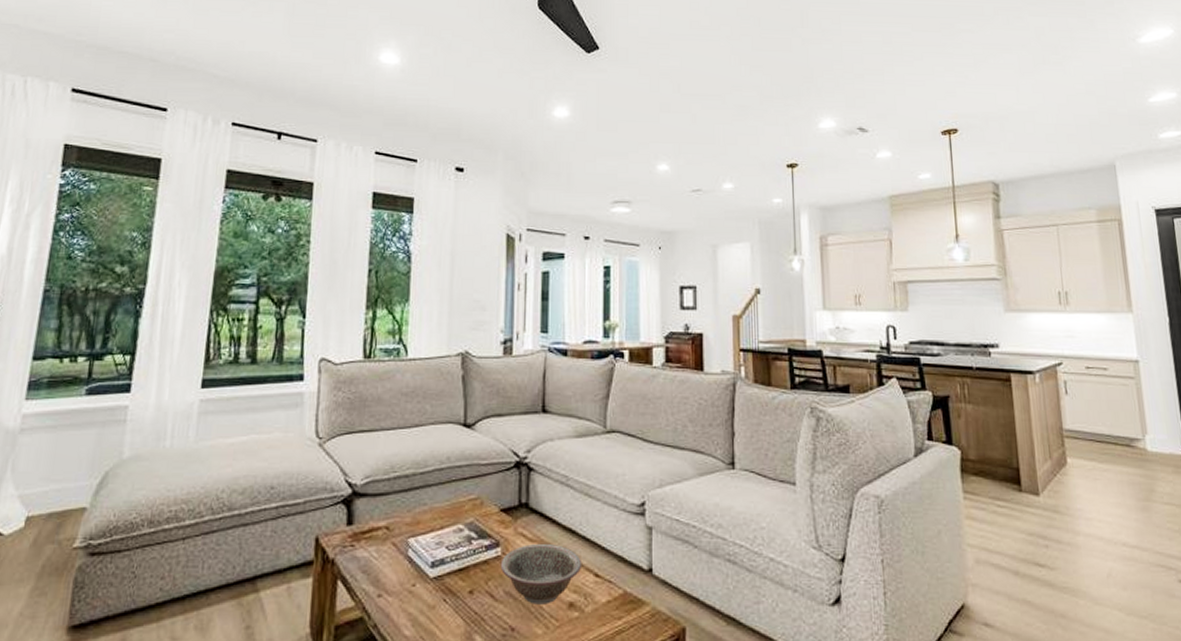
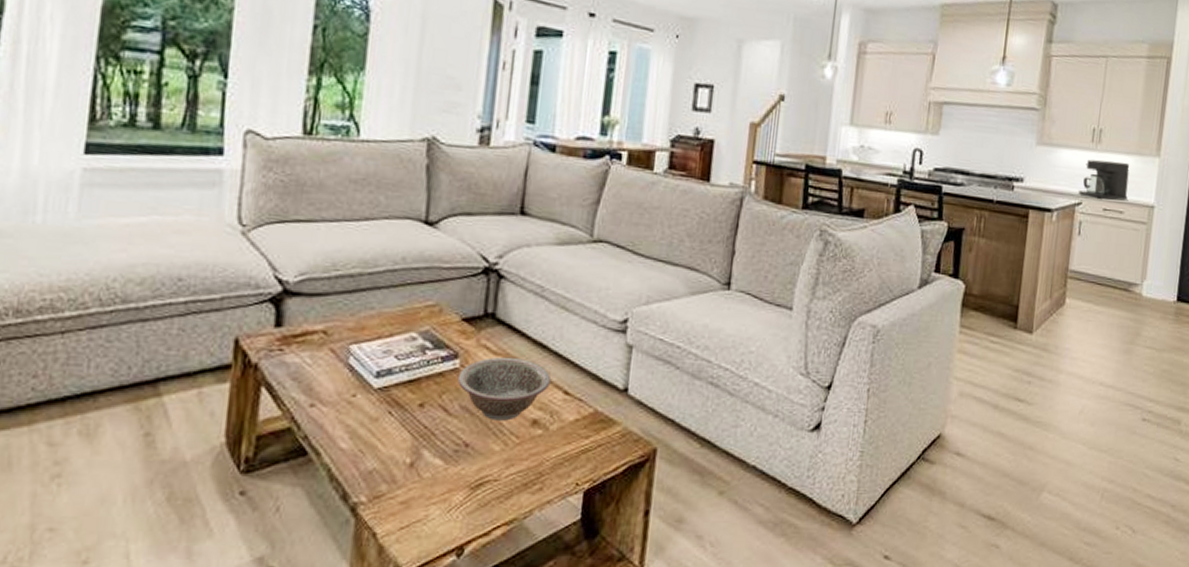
coffee maker: none [1057,320,1109,358] -> present [1078,159,1130,201]

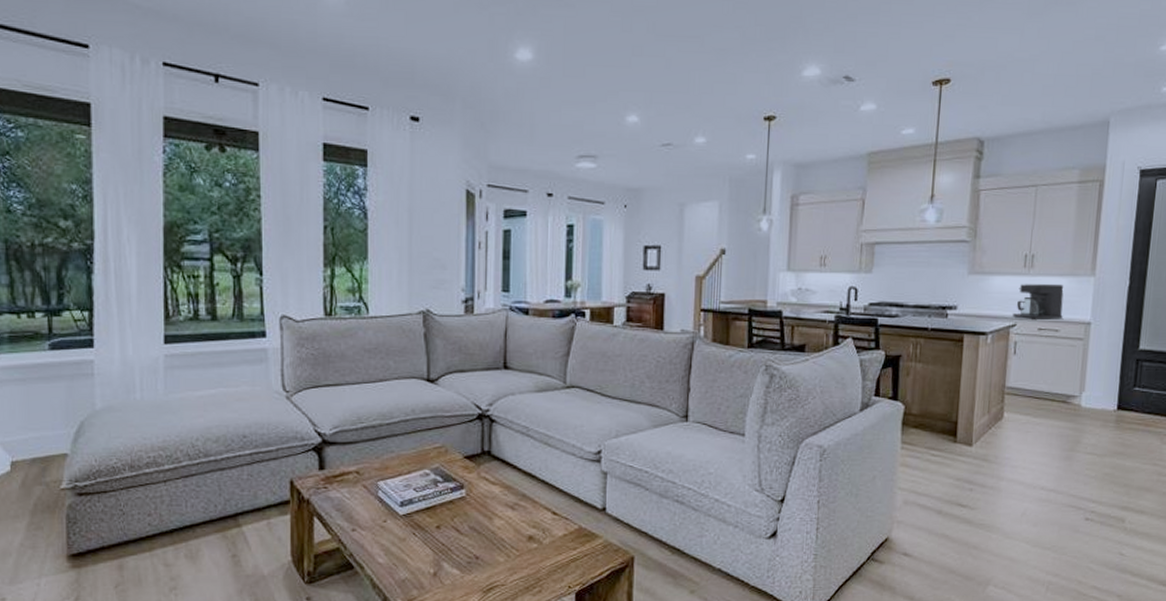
decorative bowl: present [457,356,552,421] -> none [465,486,541,537]

